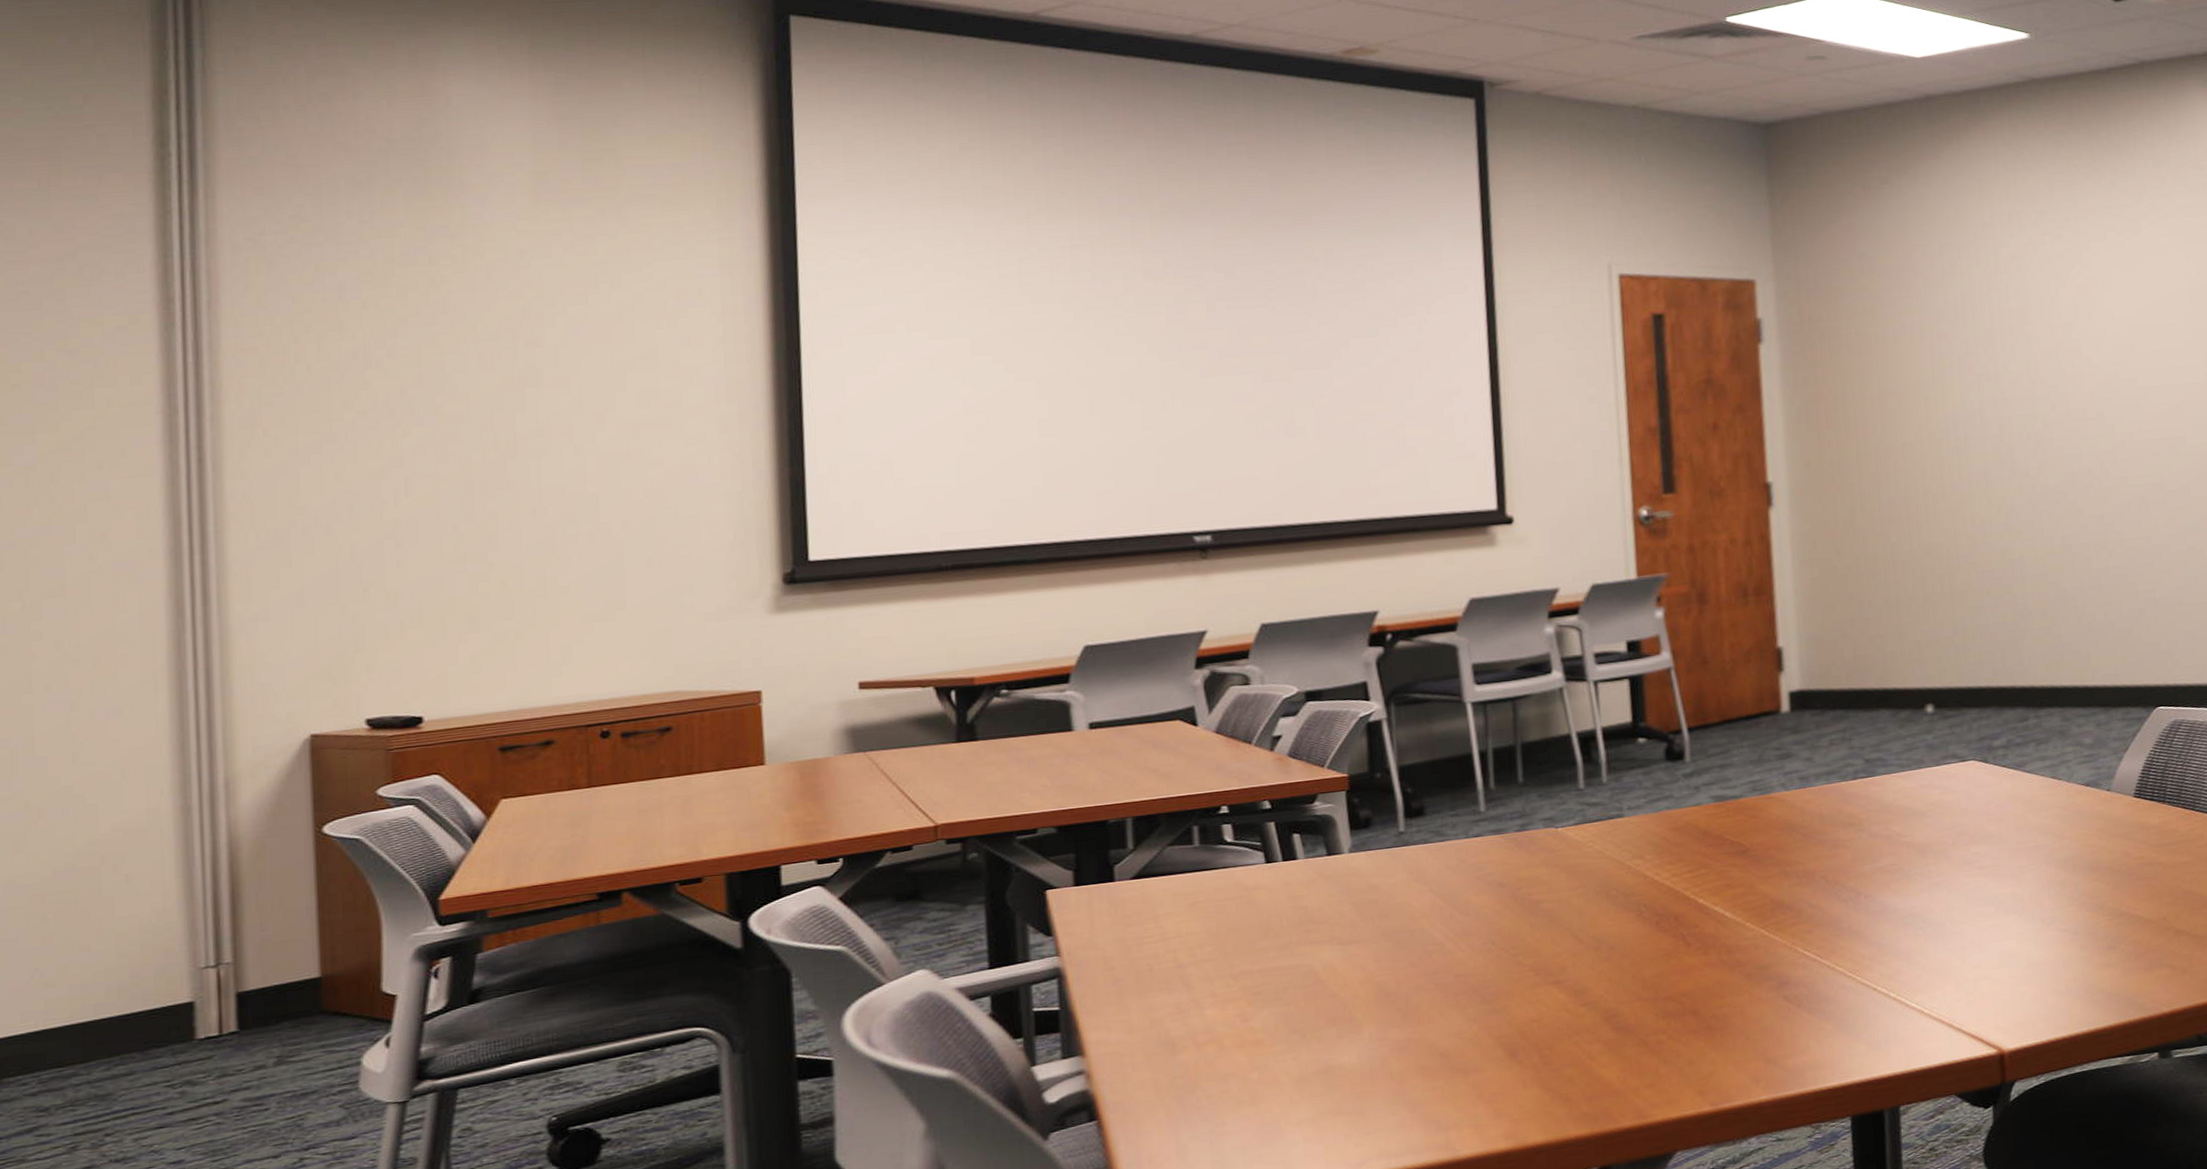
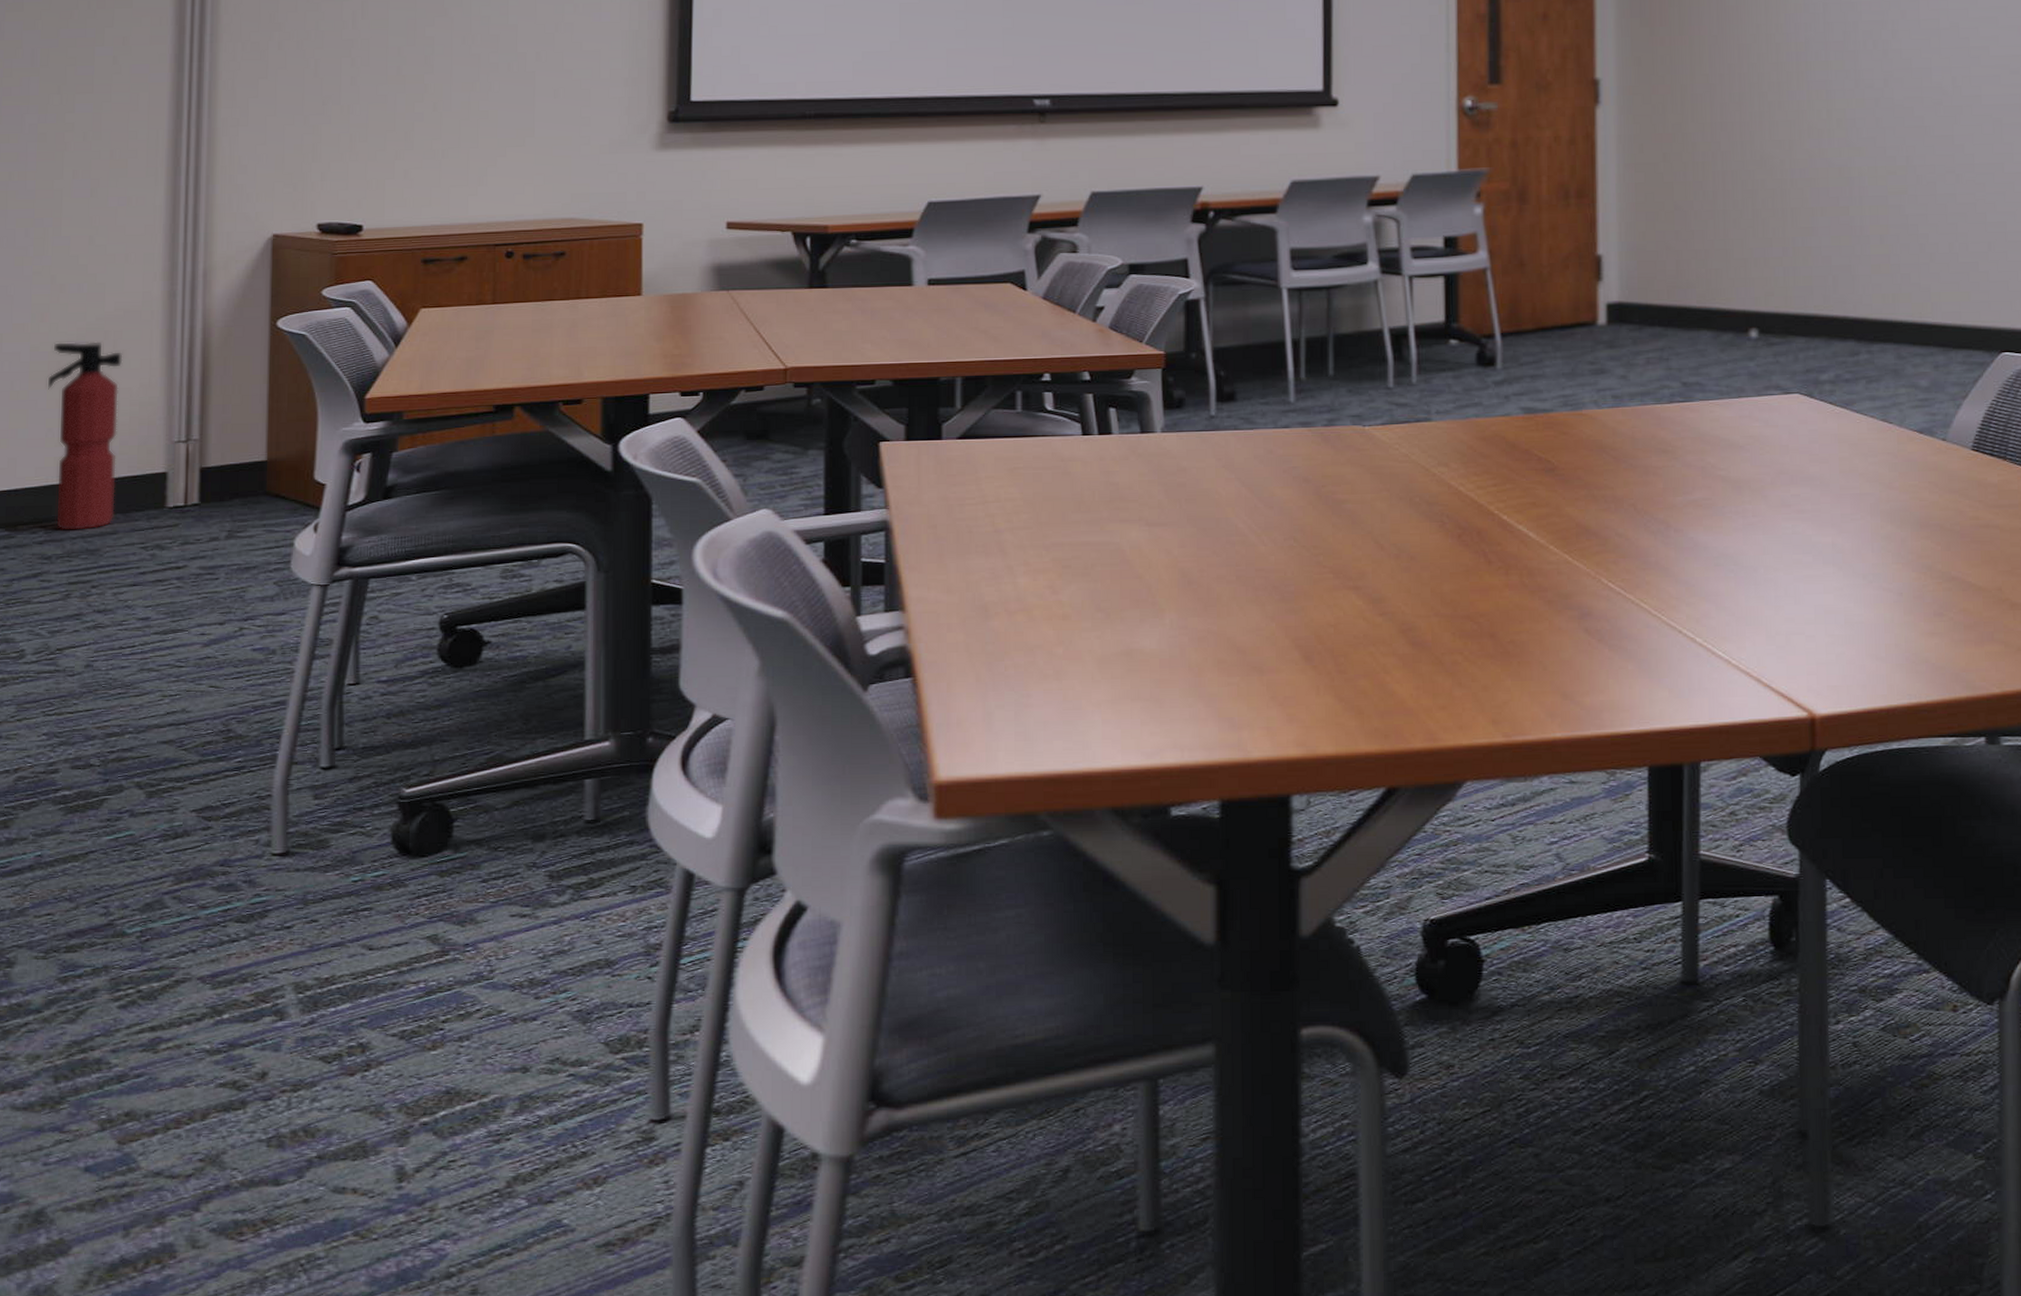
fire extinguisher: none [29,868,129,1079] -> present [47,341,123,532]

